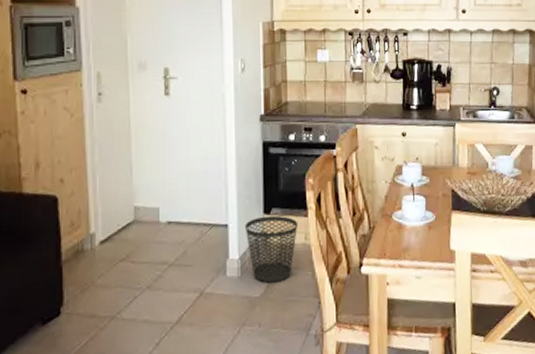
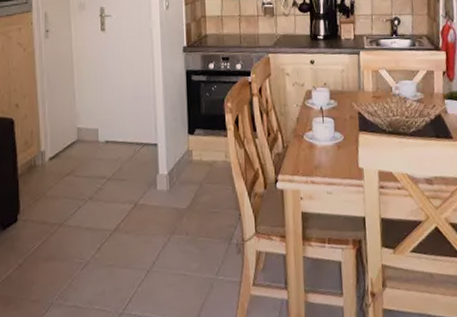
wastebasket: present [245,215,298,283] -> none [172,135,219,196]

